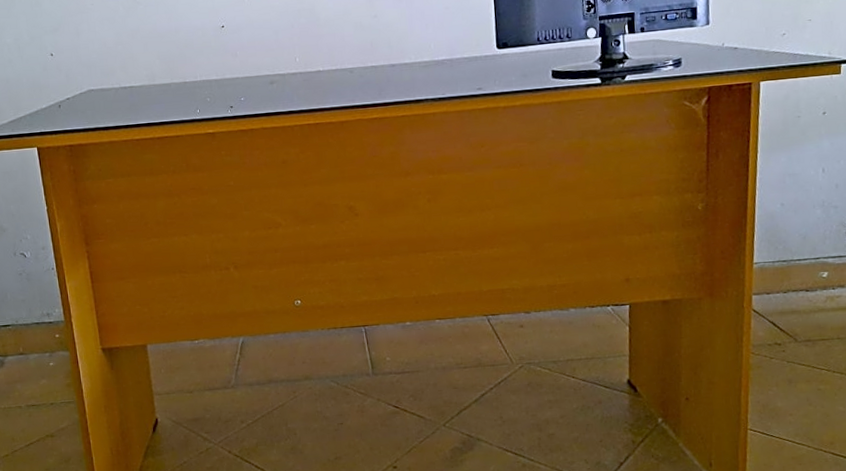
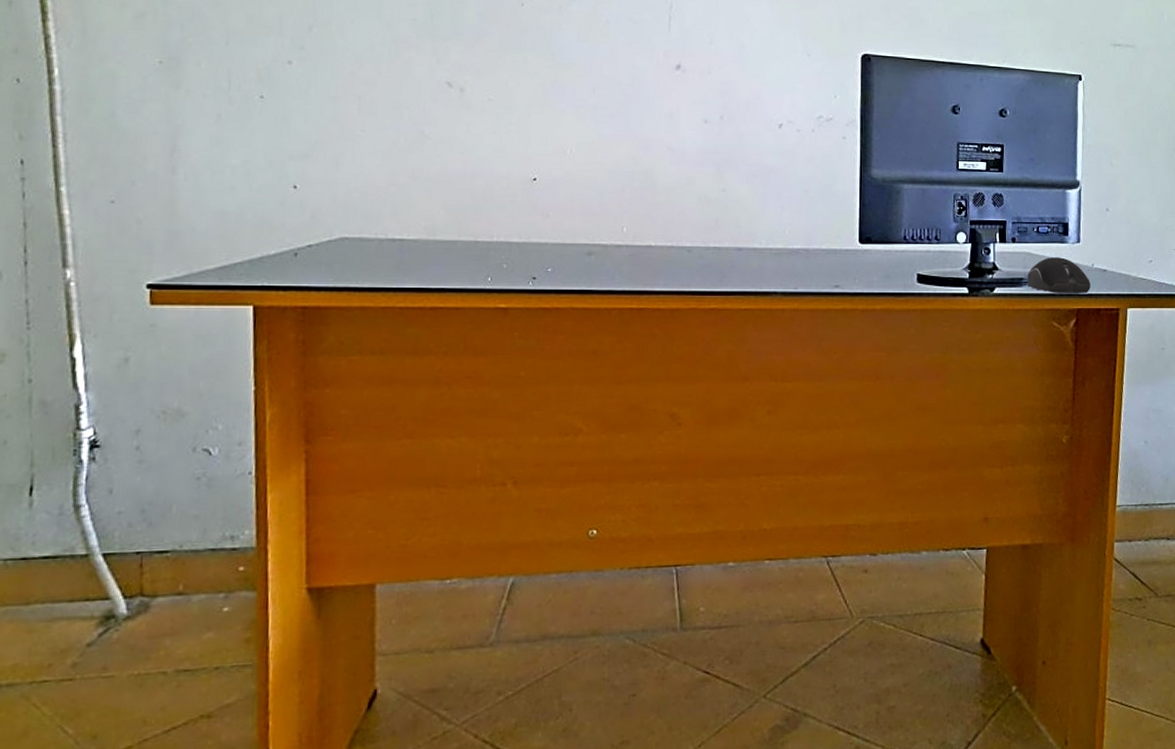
computer mouse: none [657,40,722,75] -> present [1027,257,1091,293]

